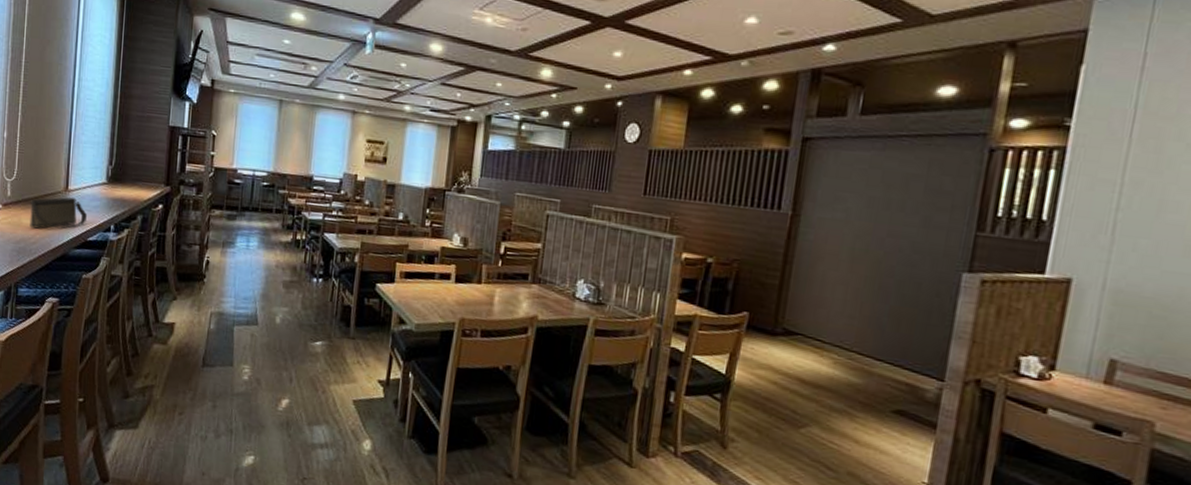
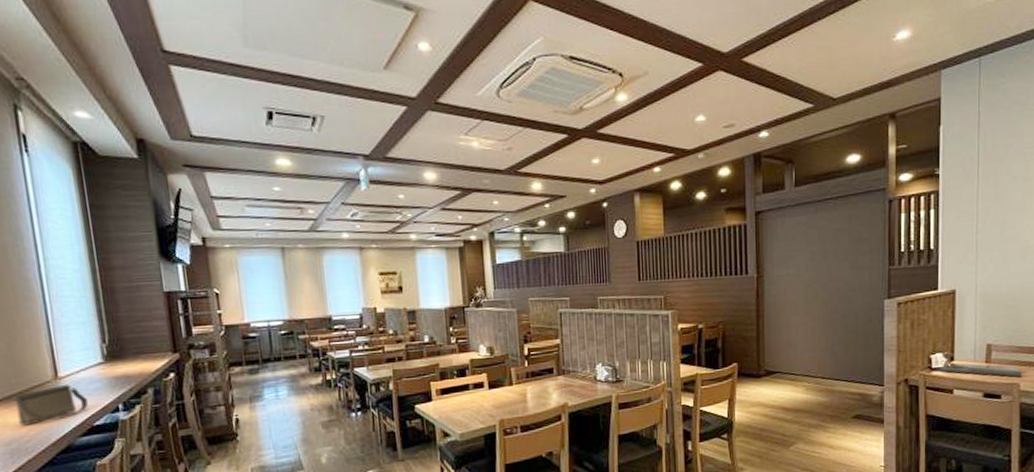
tray: none [1022,367,1161,415] -> present [934,360,1022,378]

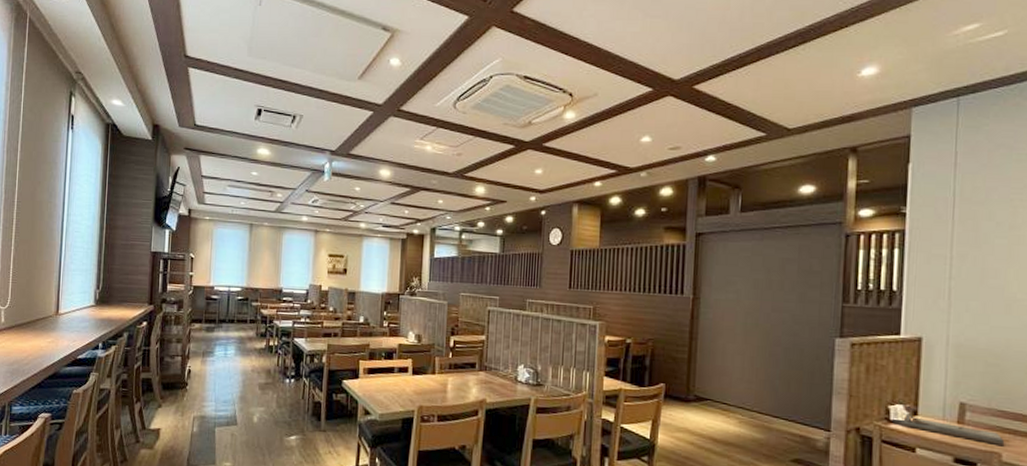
handbag: present [13,385,89,426] -> none [22,320,77,351]

